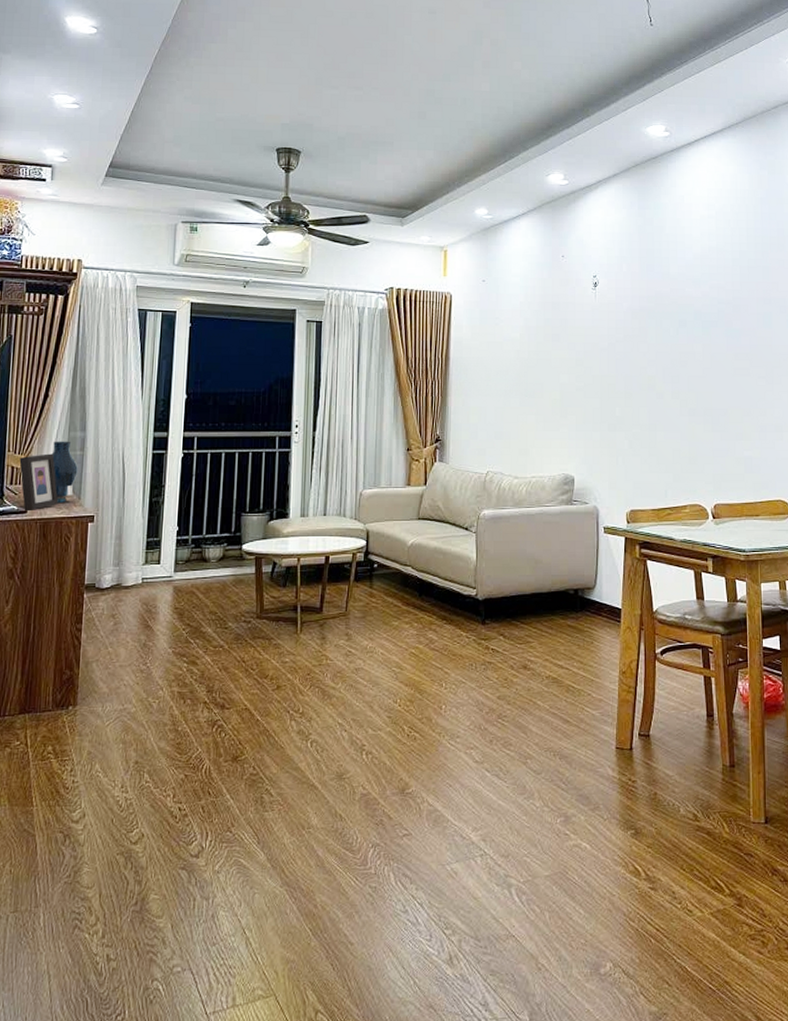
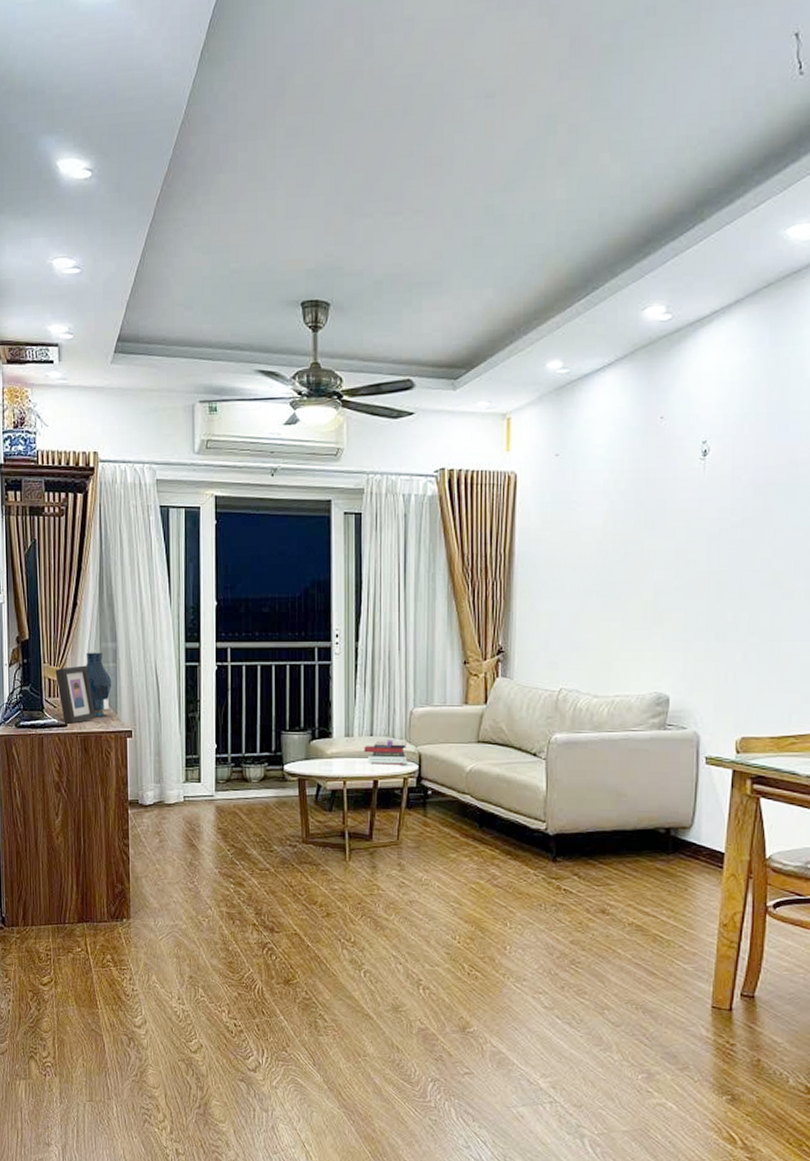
books: none [318,517,357,542] -> present [364,738,408,765]

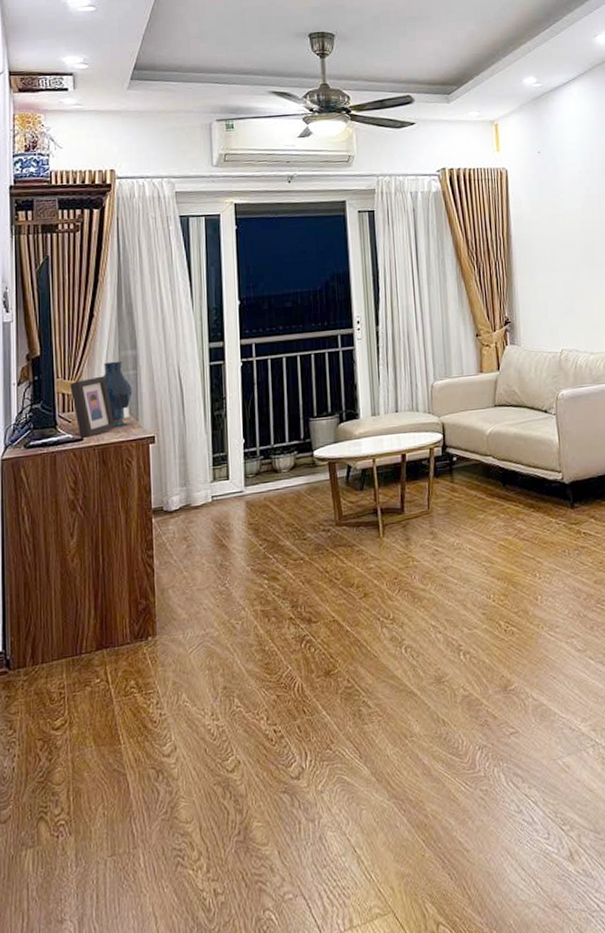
books: present [364,738,408,765] -> none [390,411,432,439]

